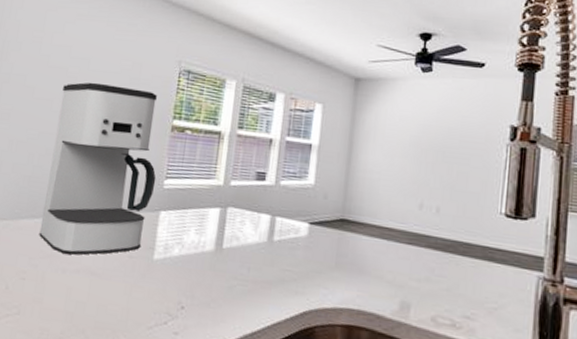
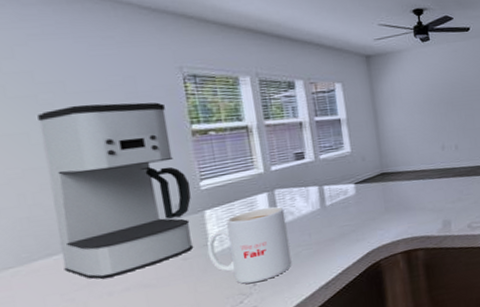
mug: none [151,223,231,307] -> present [207,206,292,284]

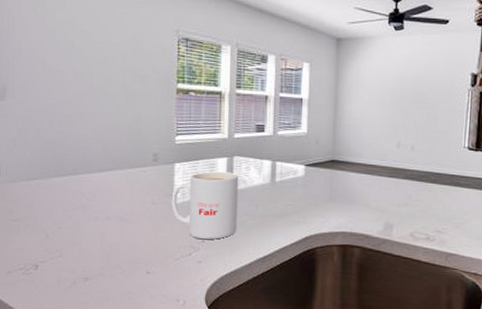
coffee maker: present [37,102,194,279] -> none [69,53,168,205]

